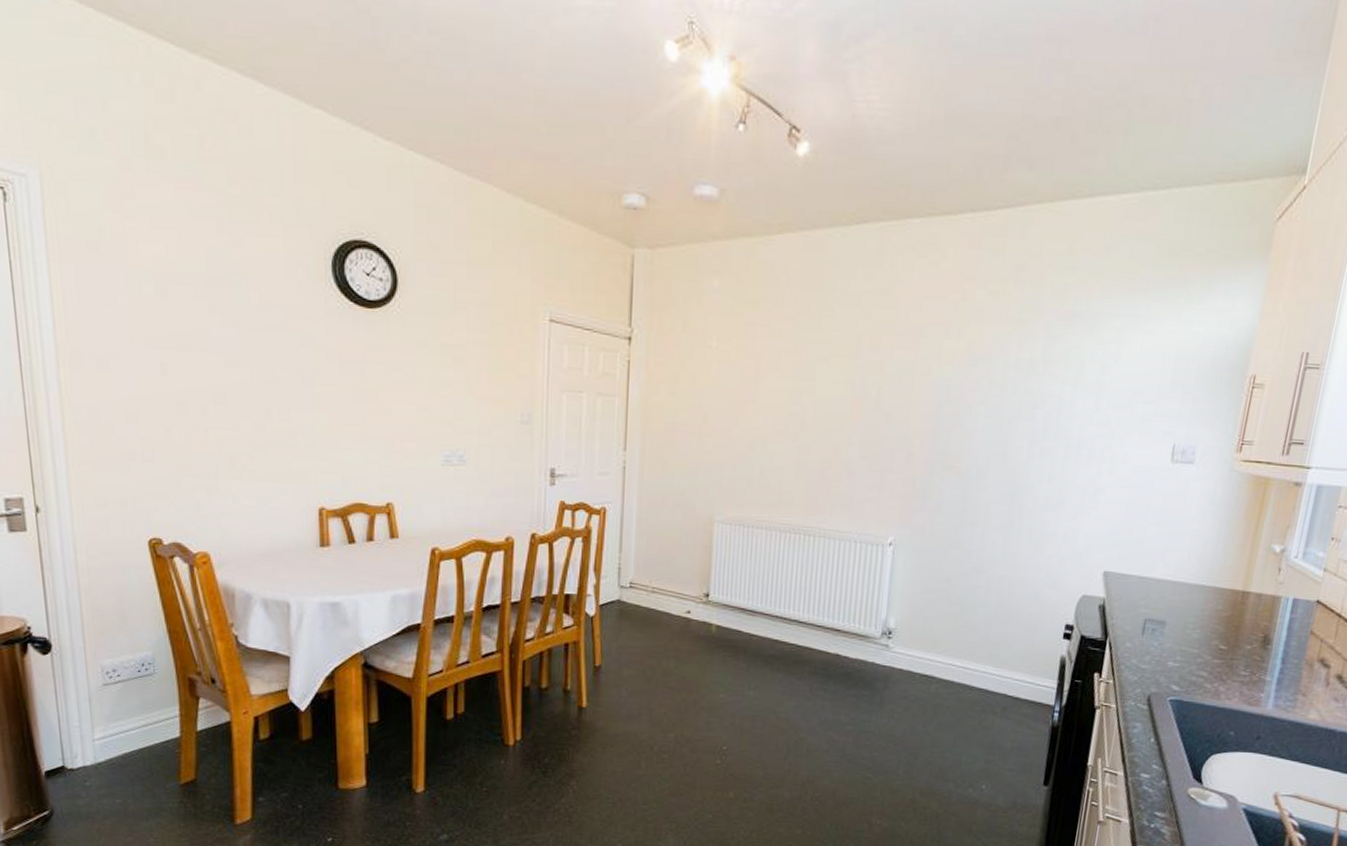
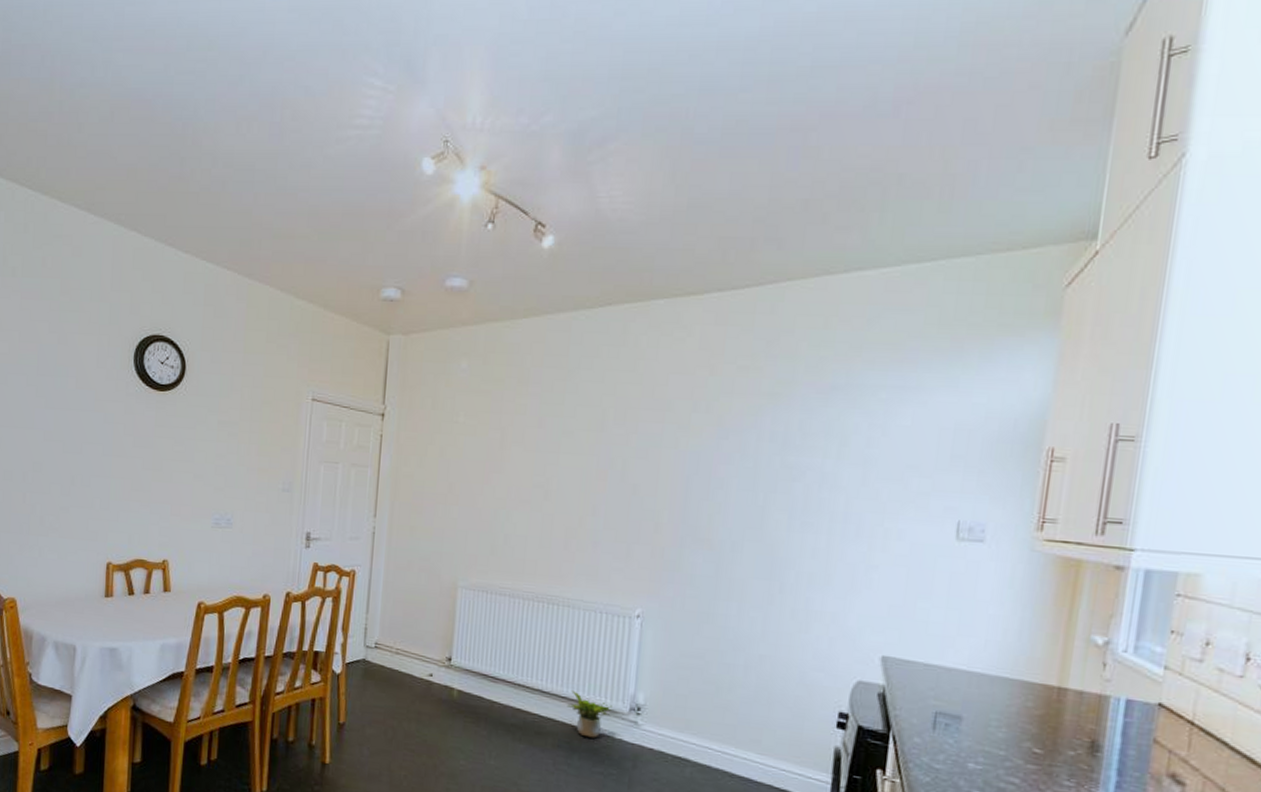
potted plant: none [823,619,865,663] -> present [567,690,612,738]

